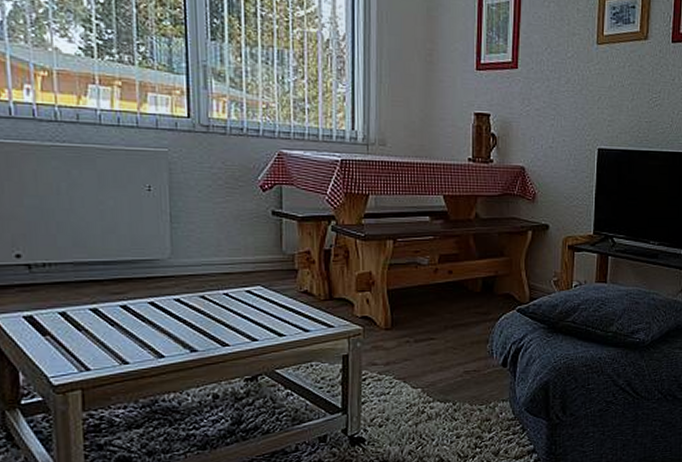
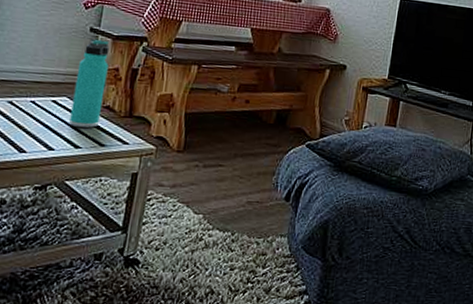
thermos bottle: none [266,222,300,315] -> present [69,38,110,128]

